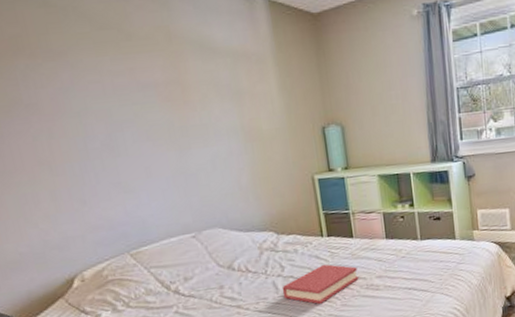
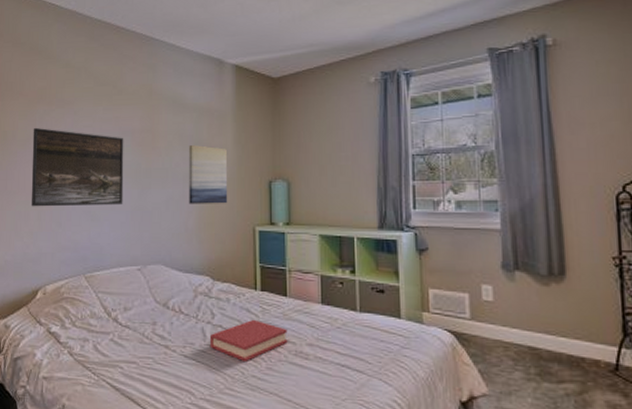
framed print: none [15,88,161,187] -> present [31,127,124,207]
wall art: none [228,95,282,160] -> present [189,145,228,204]

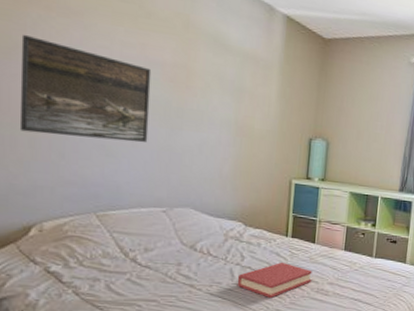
wall art: present [189,145,228,204] -> none [225,91,271,155]

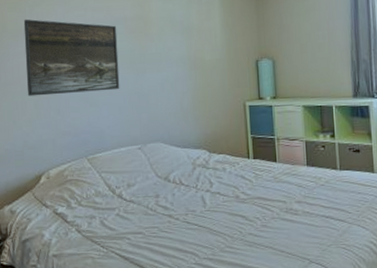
hardback book: present [237,262,312,299] -> none [209,184,279,223]

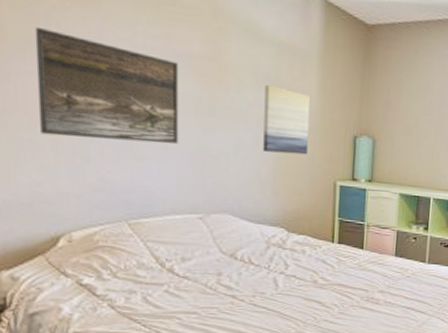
wall art: none [180,30,220,85] -> present [263,85,311,155]

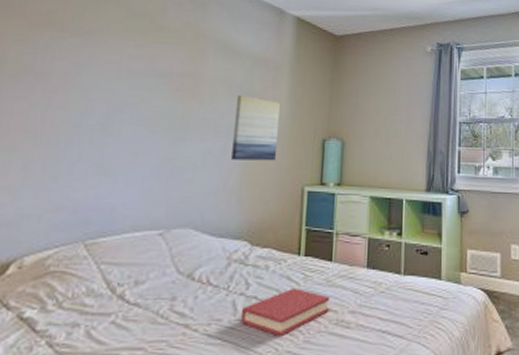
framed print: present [34,26,179,145] -> none [14,56,158,158]
hardback book: none [281,269,362,309] -> present [240,287,330,337]

